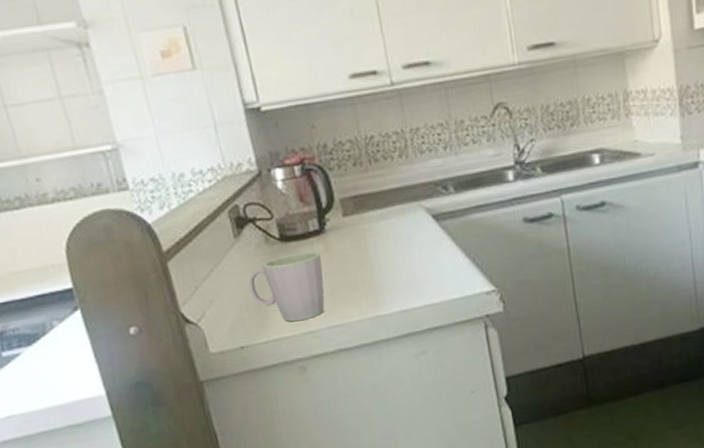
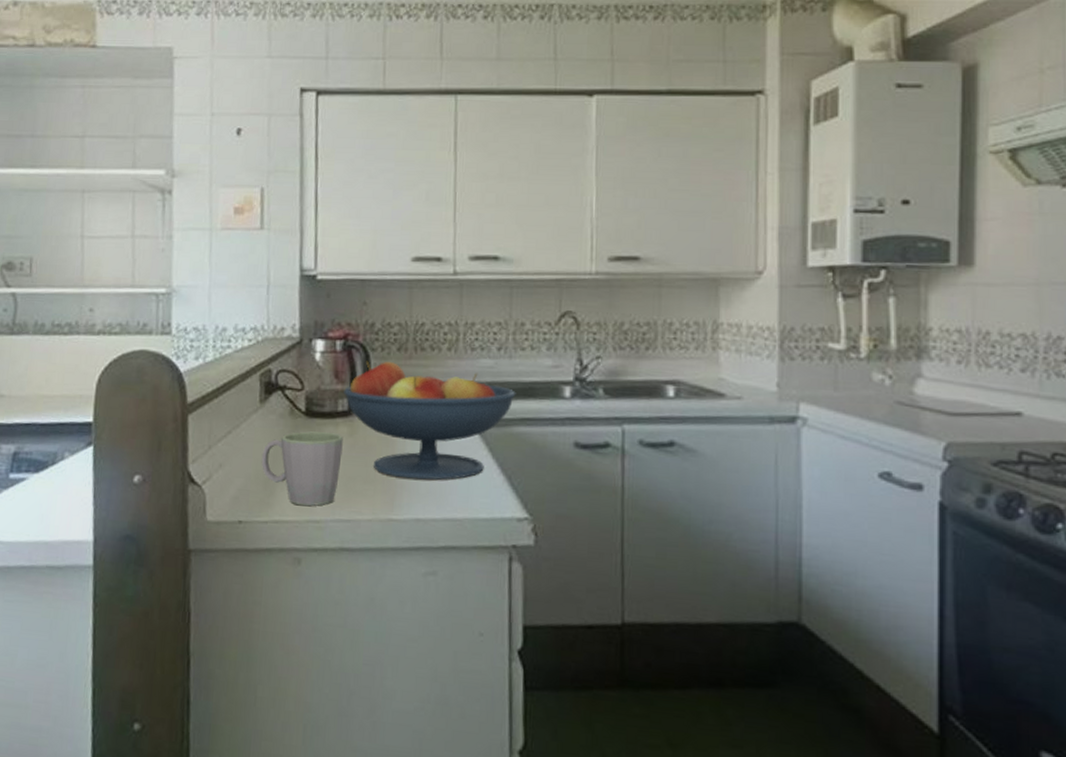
fruit bowl: none [311,173,467,279] -> present [344,361,516,480]

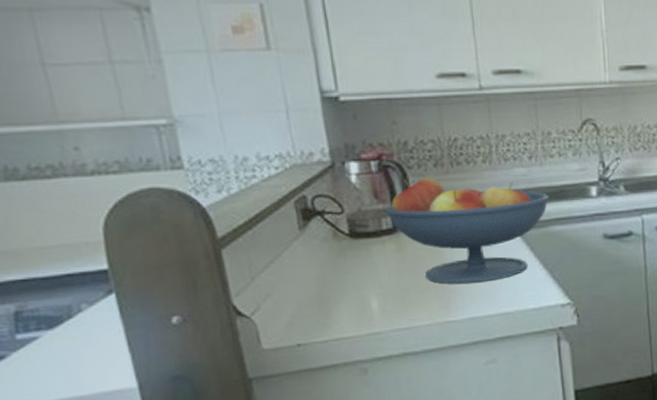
mug: present [261,431,343,506] -> none [310,250,394,322]

